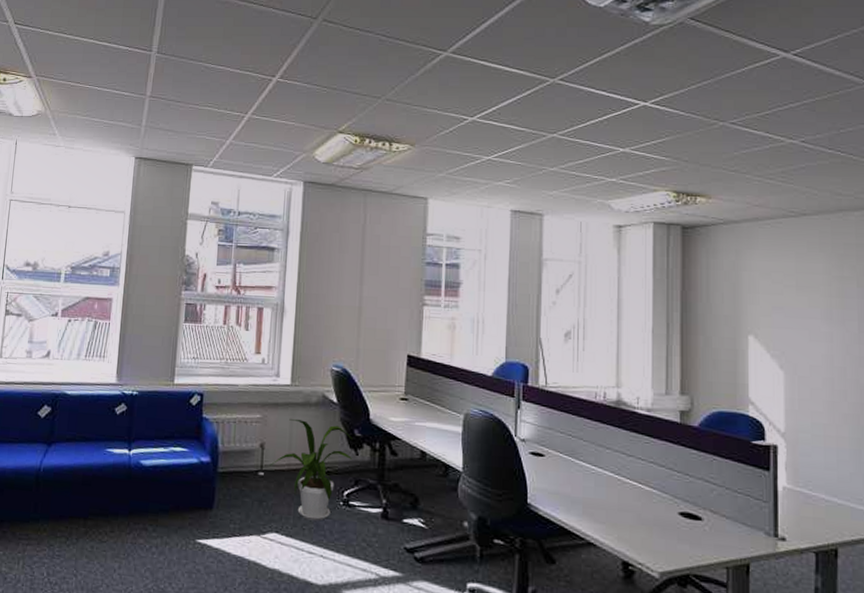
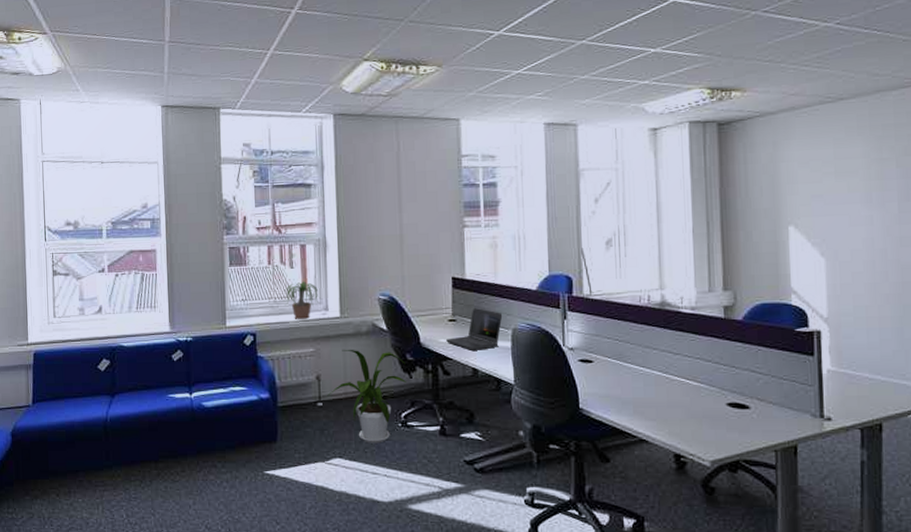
potted plant: none [236,344,271,385] -> present [285,281,318,320]
laptop computer: none [396,389,456,433] -> present [446,308,503,350]

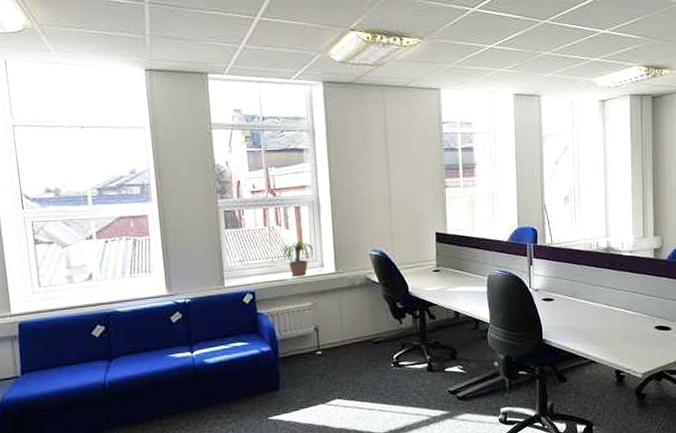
house plant: present [327,349,406,443] -> none [325,301,397,384]
laptop computer: present [446,308,503,350] -> none [432,259,480,296]

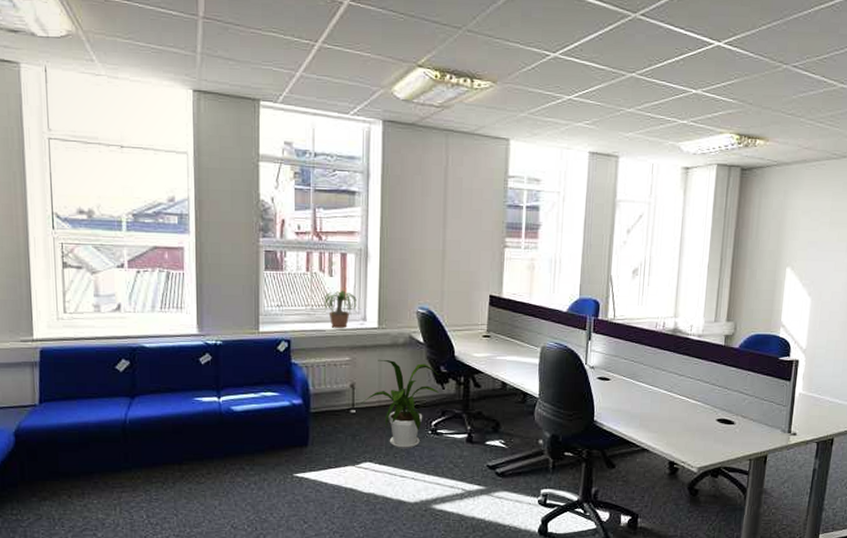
house plant: none [325,301,397,384] -> present [361,359,439,449]

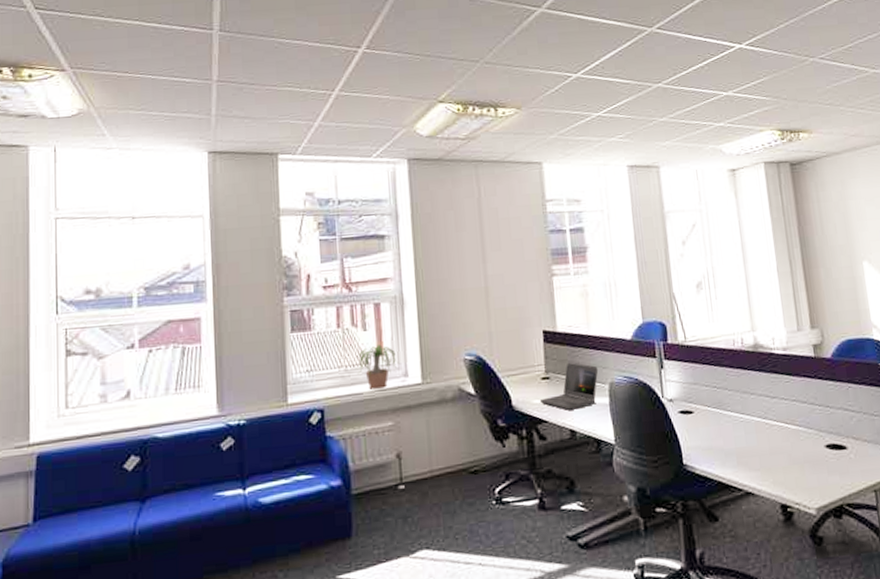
house plant: present [361,359,439,449] -> none [410,419,499,528]
laptop computer: none [480,326,534,365] -> present [540,363,599,410]

